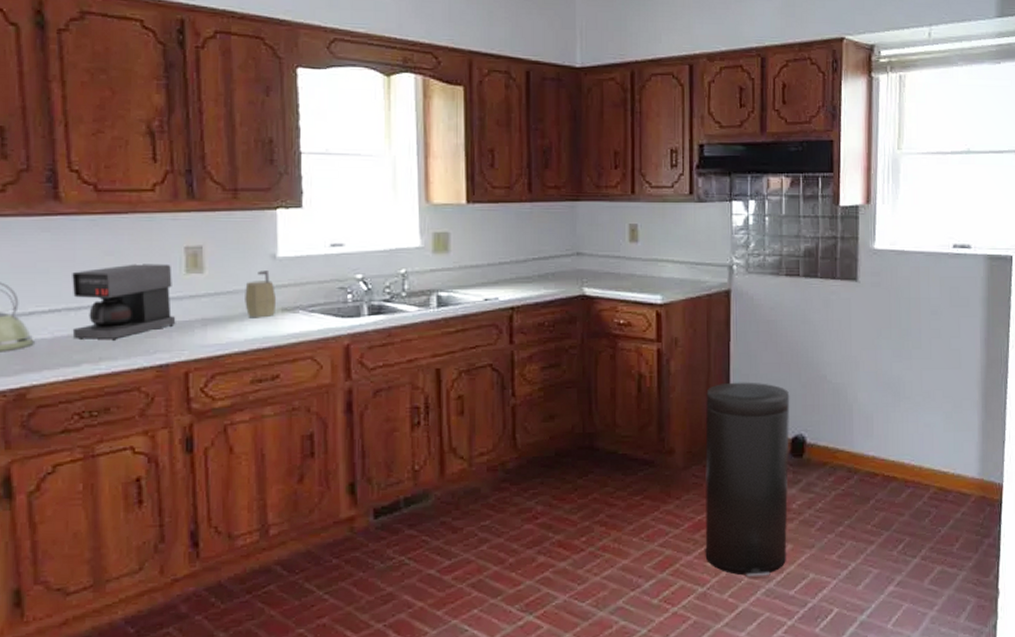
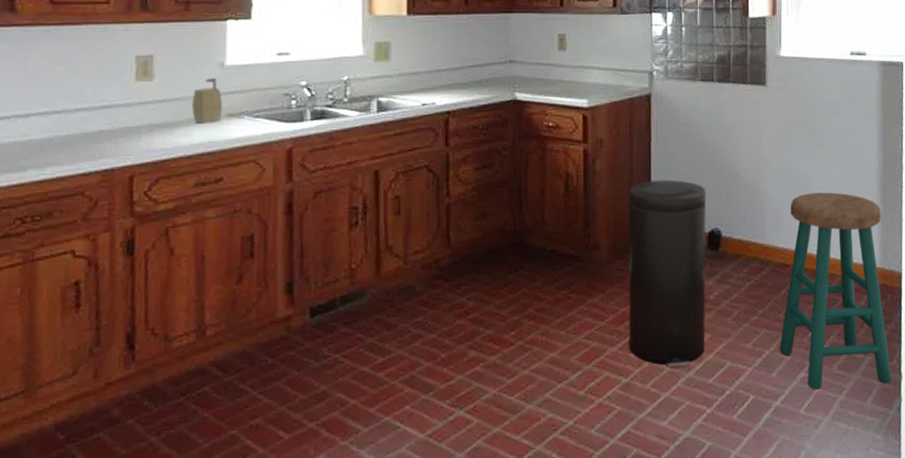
coffee maker: present [72,264,176,342] -> none [19,72,124,148]
stool: none [866,397,988,605] -> present [779,192,892,390]

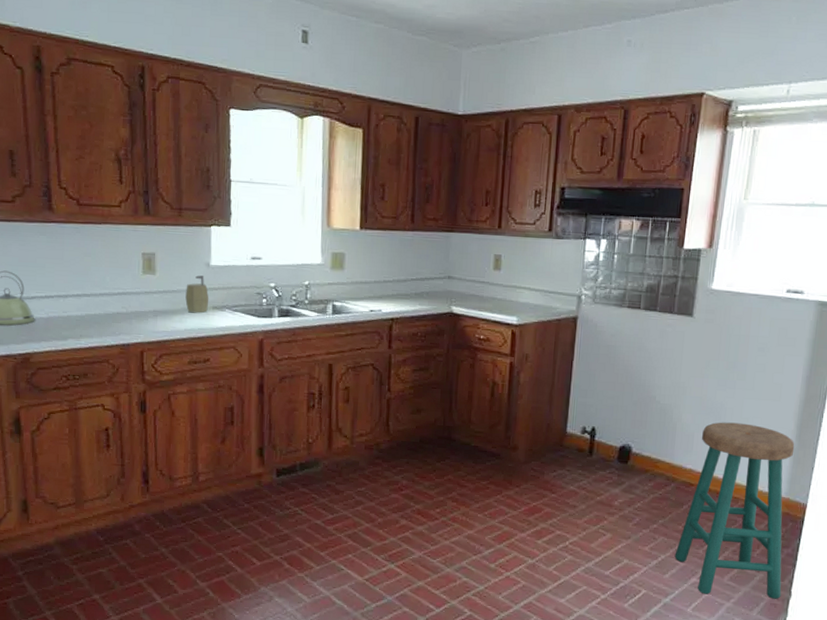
pedal bin: present [628,179,707,368] -> none [536,395,622,558]

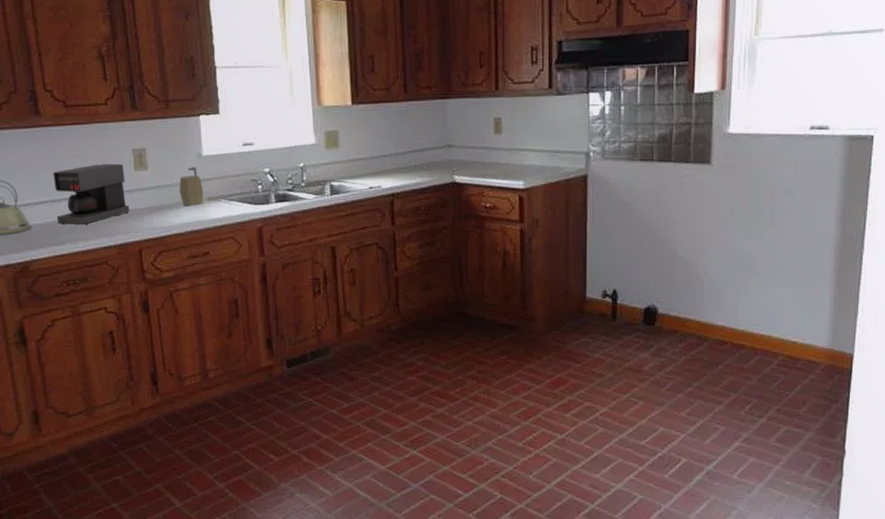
coffee maker: none [61,264,135,324] -> present [53,163,130,226]
stool: present [674,422,795,599] -> none [714,273,834,459]

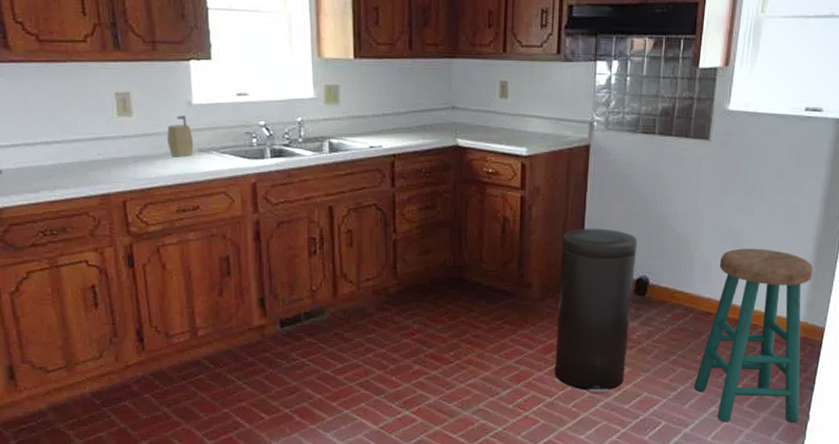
coffee maker: present [53,163,130,226] -> none [26,107,113,173]
pedal bin: none [564,258,643,429] -> present [554,228,638,393]
stool: none [714,273,834,459] -> present [694,248,813,423]

